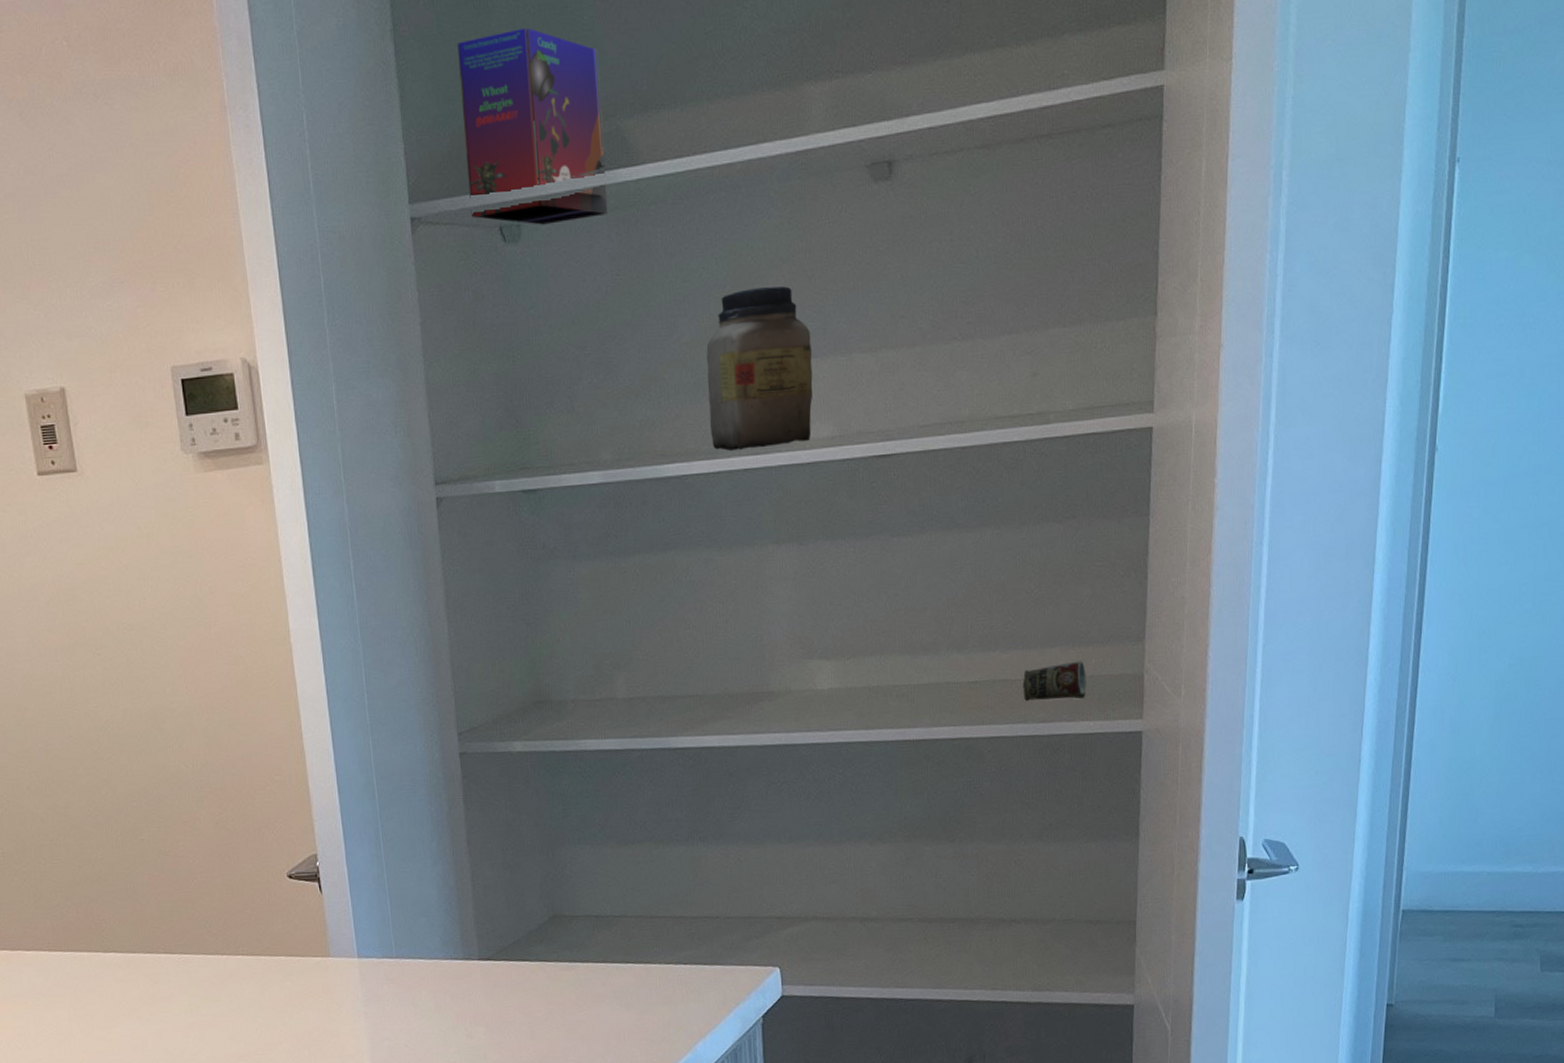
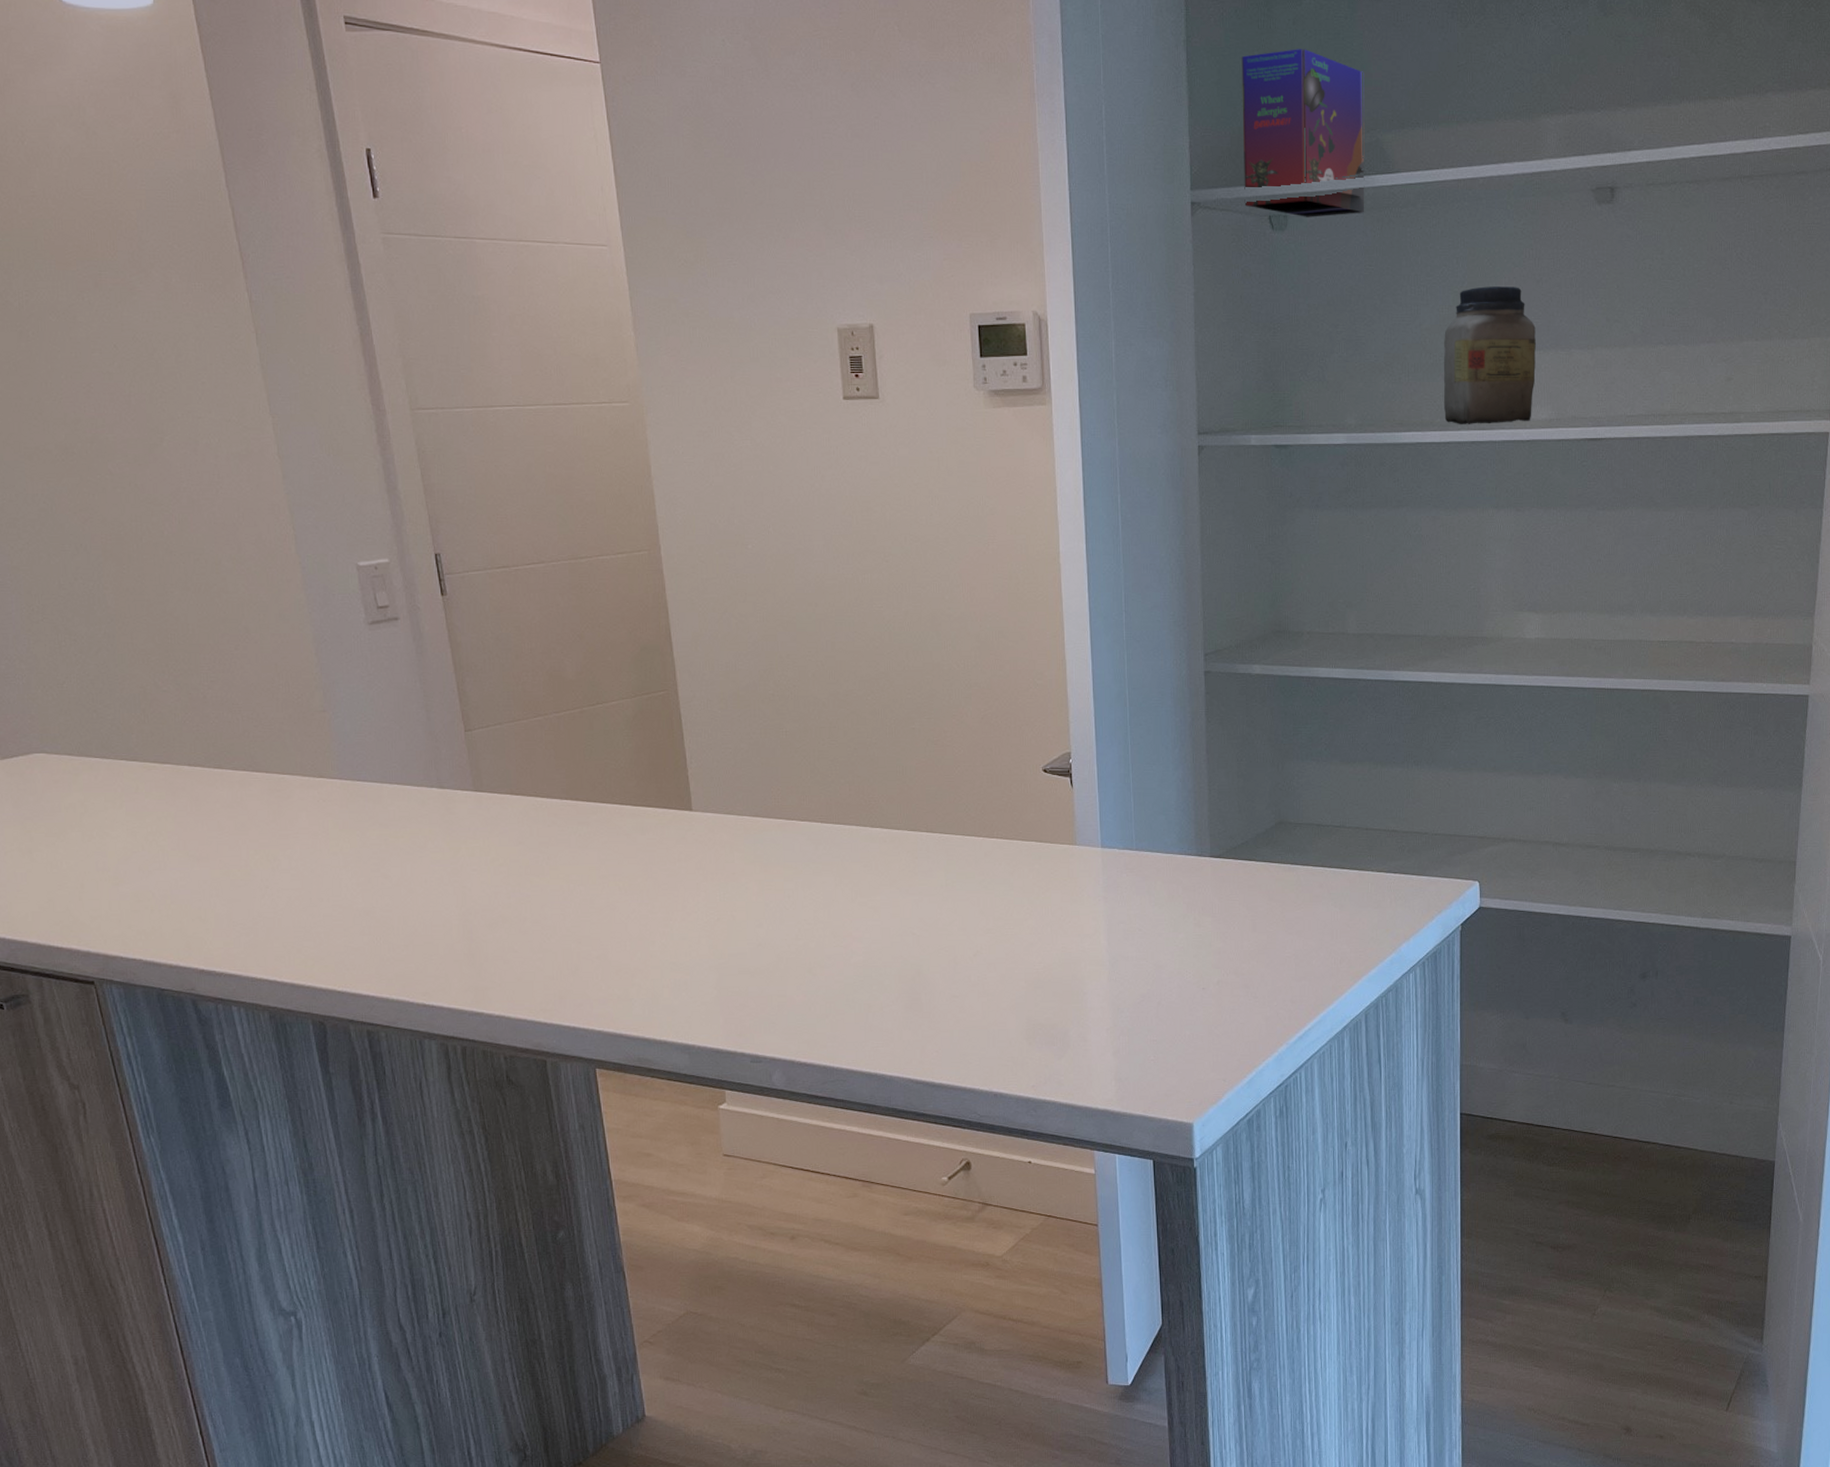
can: present [1022,661,1087,701] -> none [1706,630,1762,663]

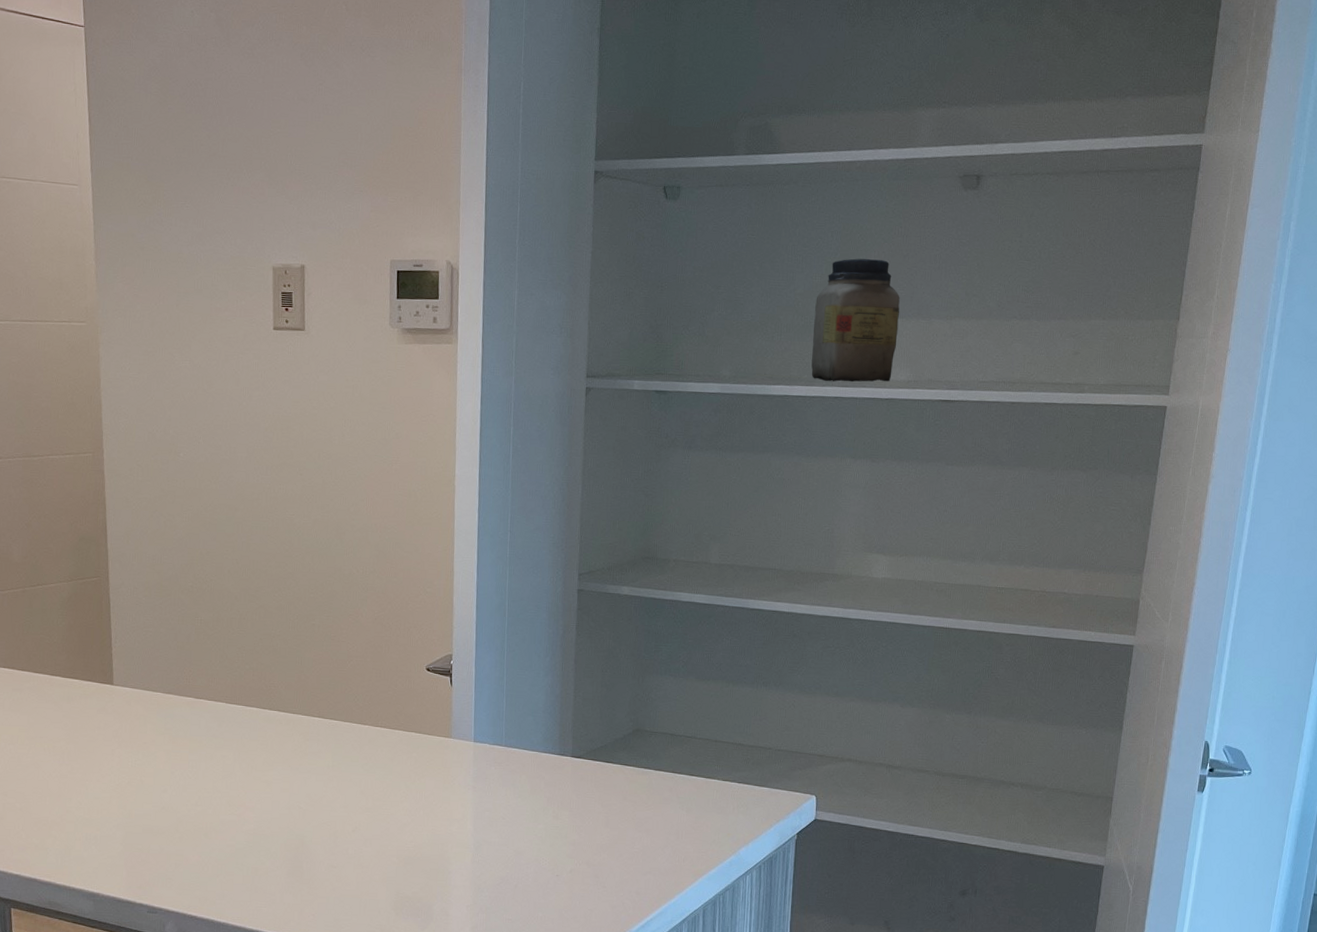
cereal box: present [1242,49,1365,217] -> none [642,40,758,190]

